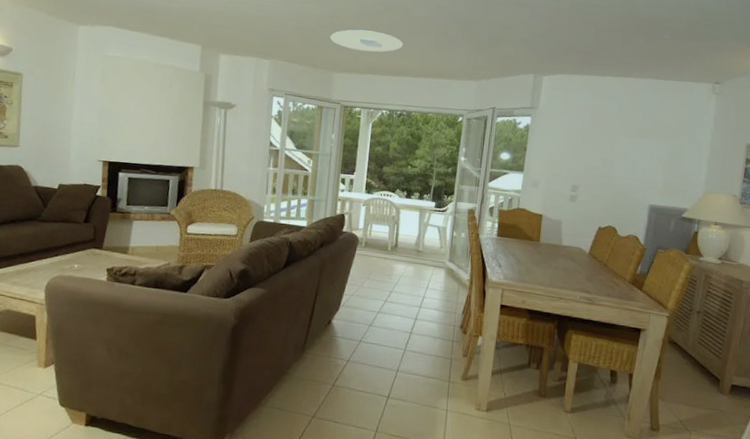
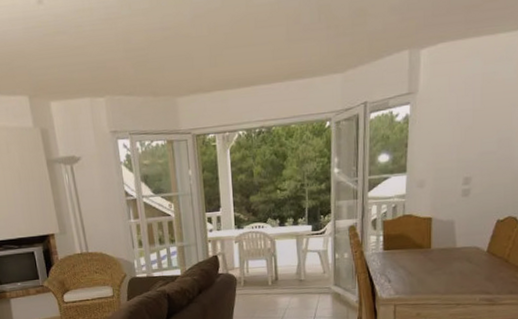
ceiling light: present [330,29,404,53] -> none [165,35,251,65]

